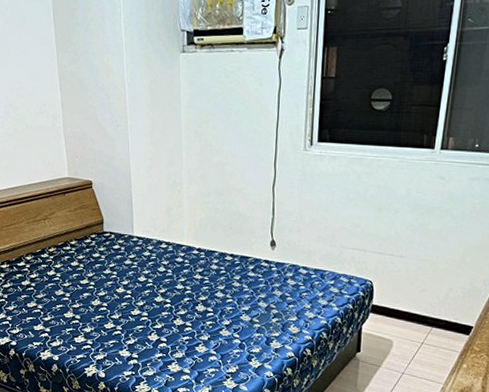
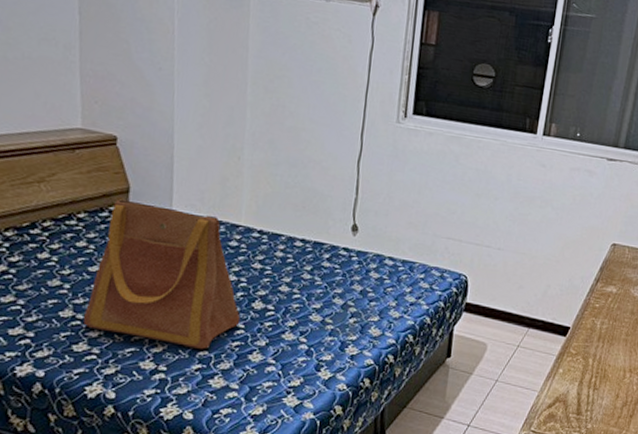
tote bag: none [80,229,188,342] -> present [83,199,241,349]

